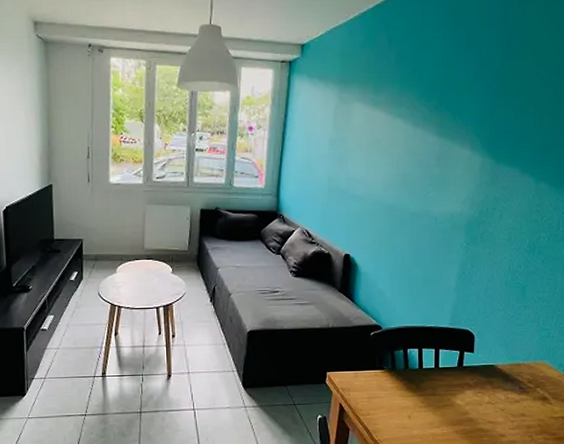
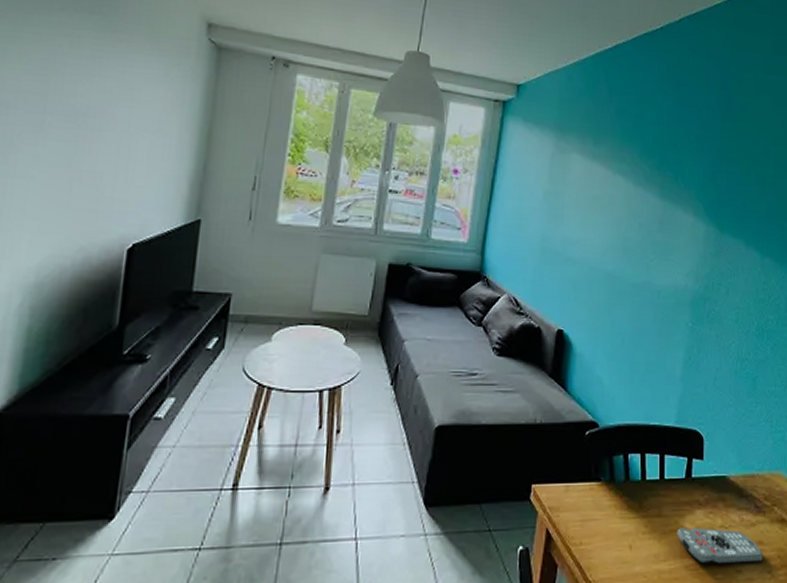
remote control: none [449,403,524,430] -> present [677,527,763,565]

